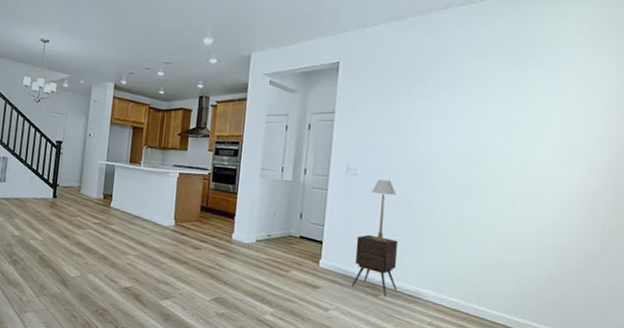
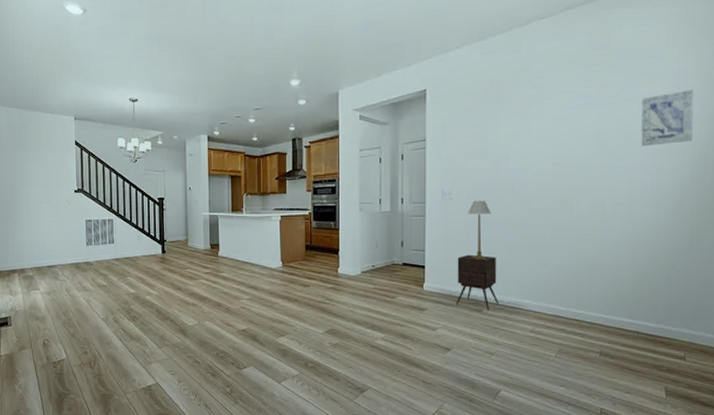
wall art: none [555,90,612,144] -> present [641,88,694,146]

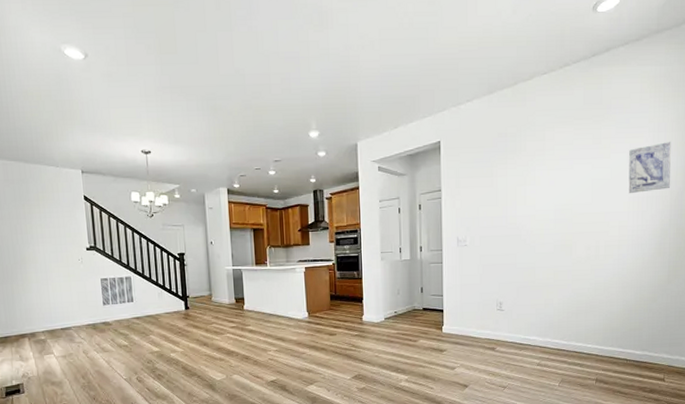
side table: present [457,254,499,311] -> none [472,297,510,349]
table lamp: present [468,200,491,259] -> none [481,246,502,301]

